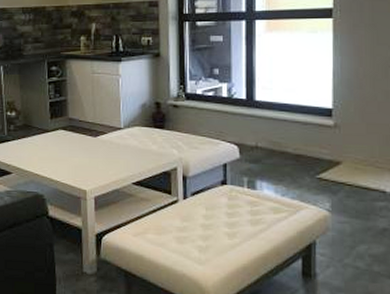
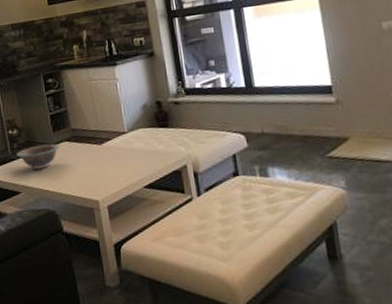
decorative bowl: none [12,129,56,153] -> present [16,143,61,169]

